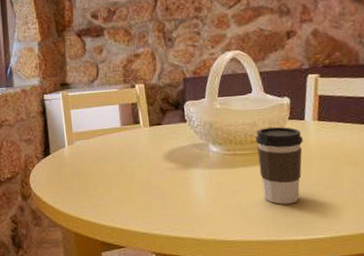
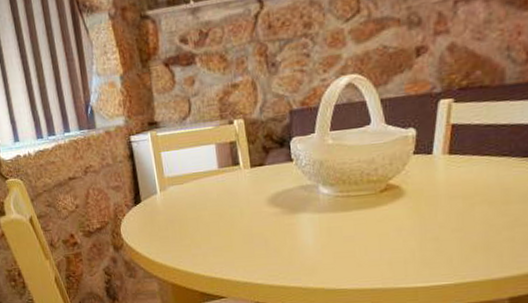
coffee cup: present [255,127,303,204] -> none [372,163,429,250]

